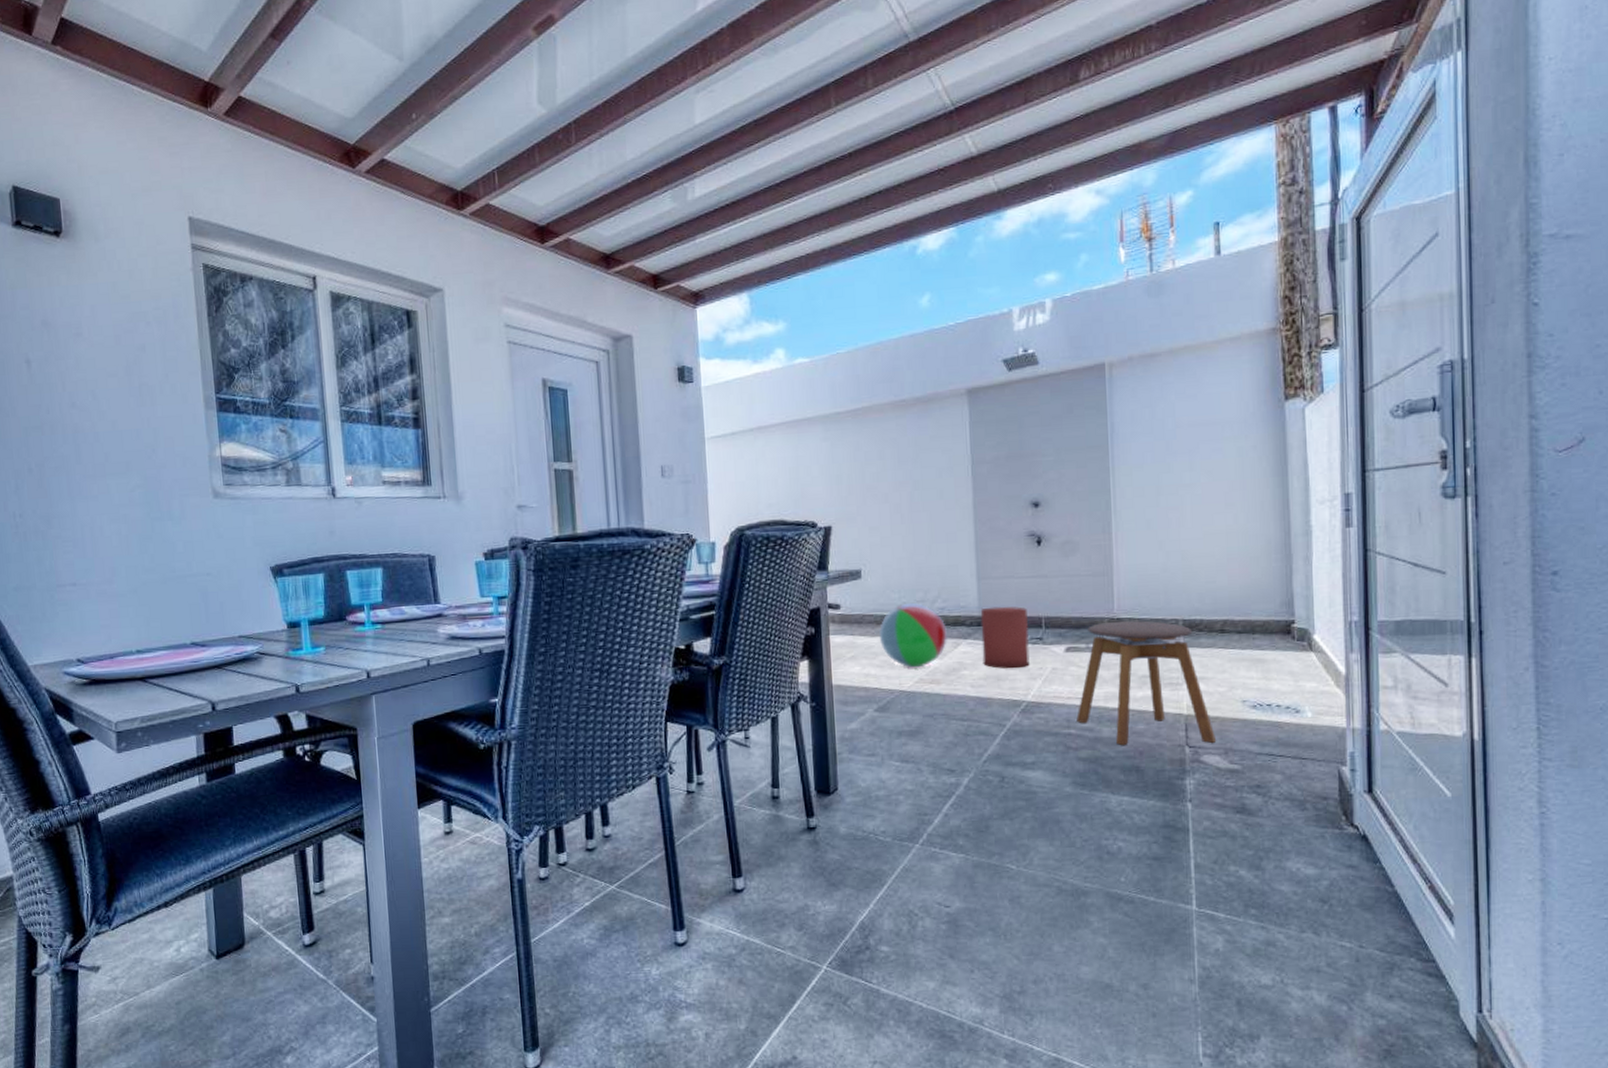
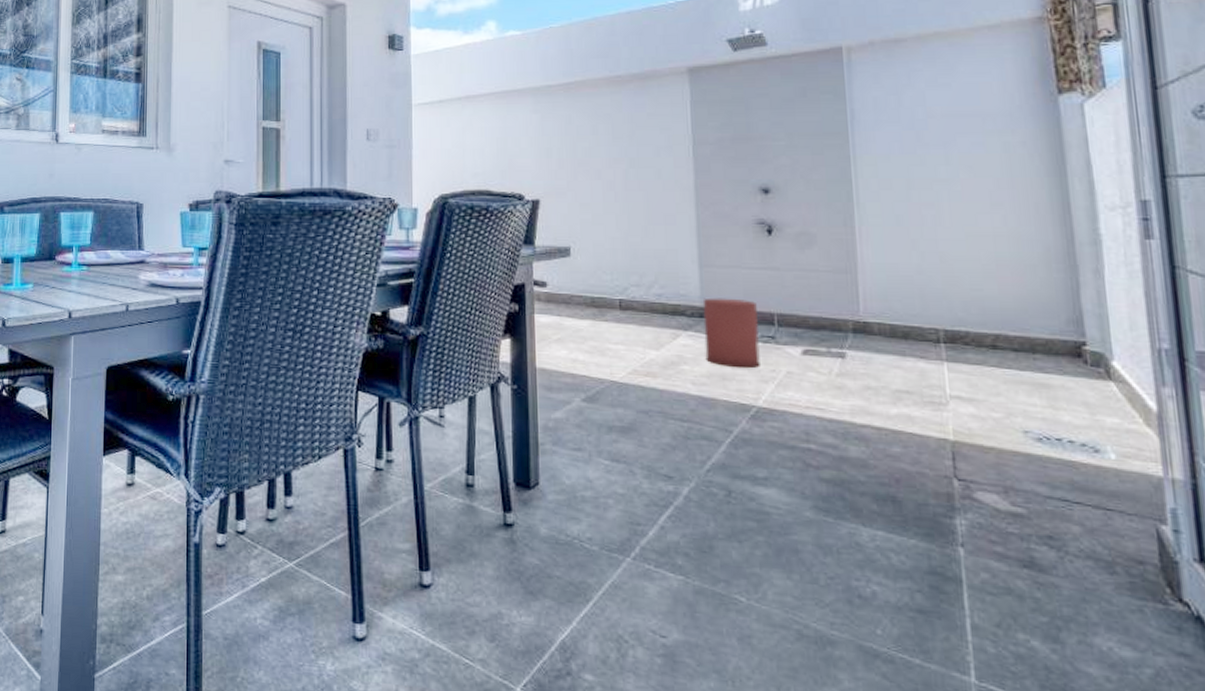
beach ball: present [878,602,947,668] -> none [588,286,665,358]
stool: present [1076,620,1217,746] -> none [817,325,993,478]

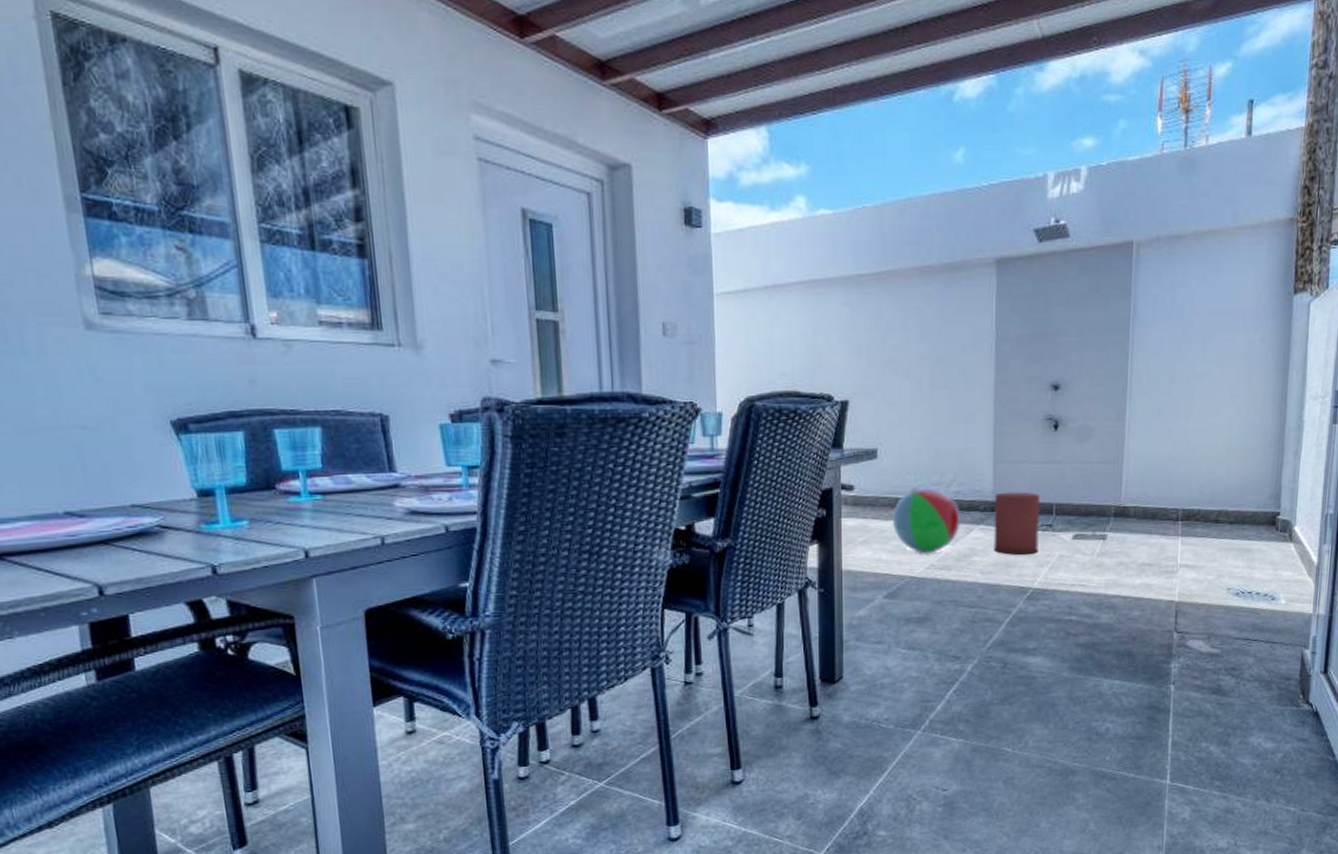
beach ball: none [588,286,665,358] -> present [892,485,960,554]

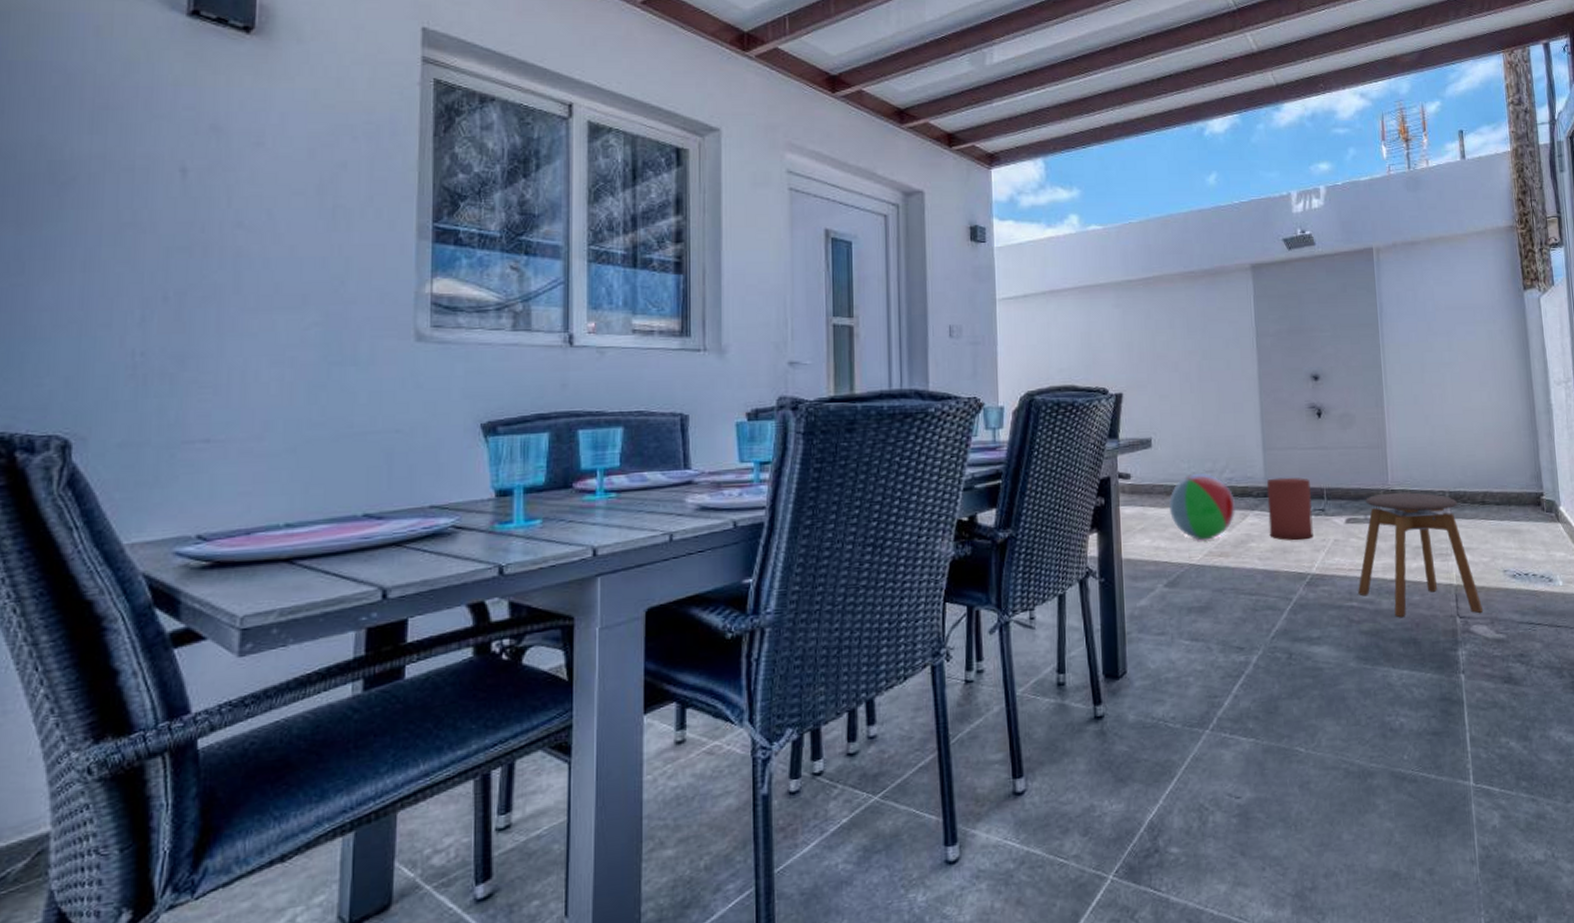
stool: none [1078,509,1202,632] -> present [1358,492,1484,618]

